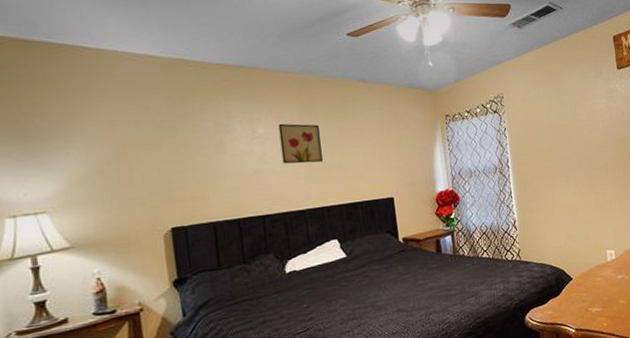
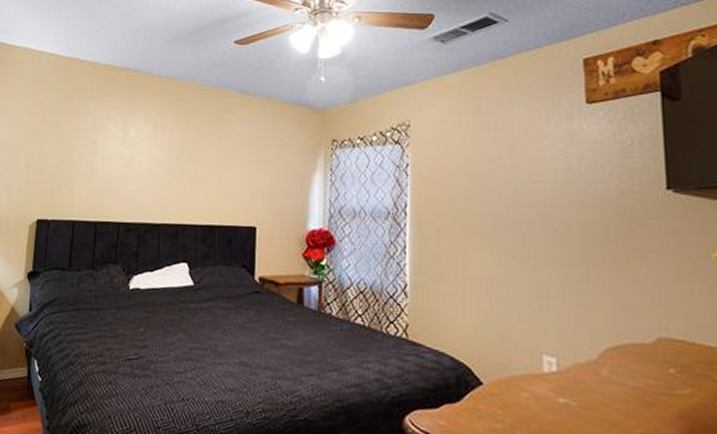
wall art: present [278,123,323,164] -> none [147,129,190,175]

